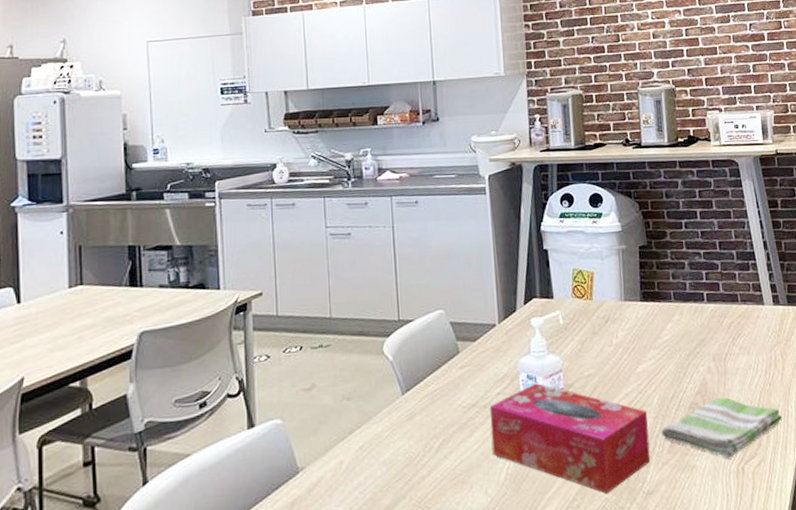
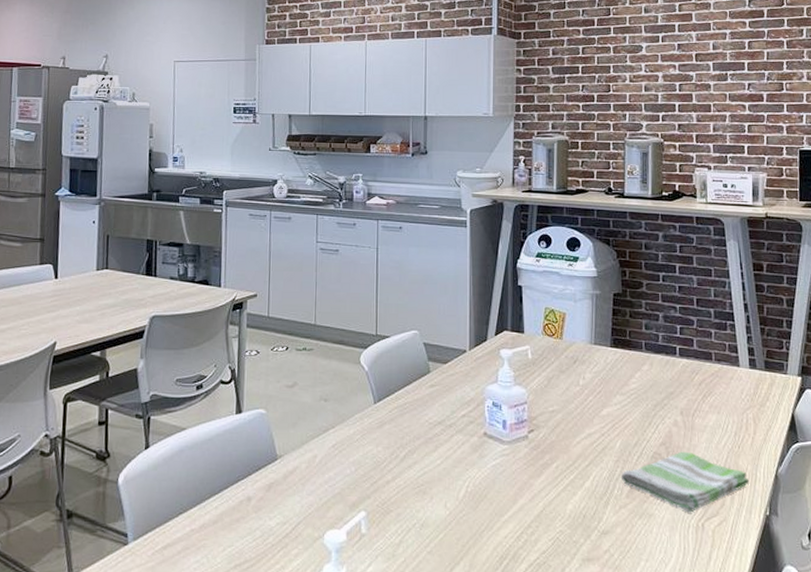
tissue box: present [489,382,651,494] -> none [454,411,609,526]

